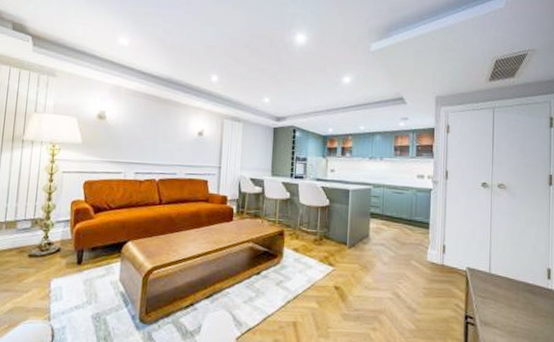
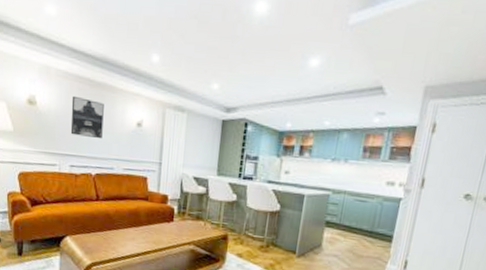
wall art: none [136,110,169,148] -> present [70,95,104,139]

